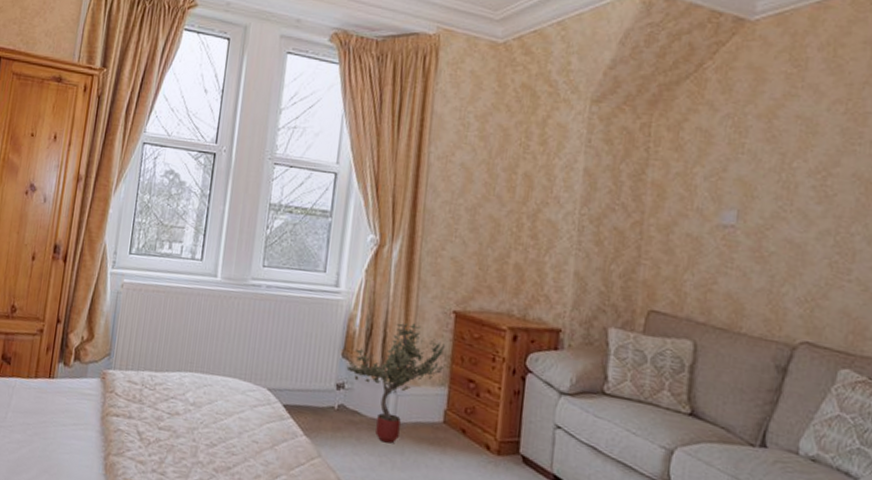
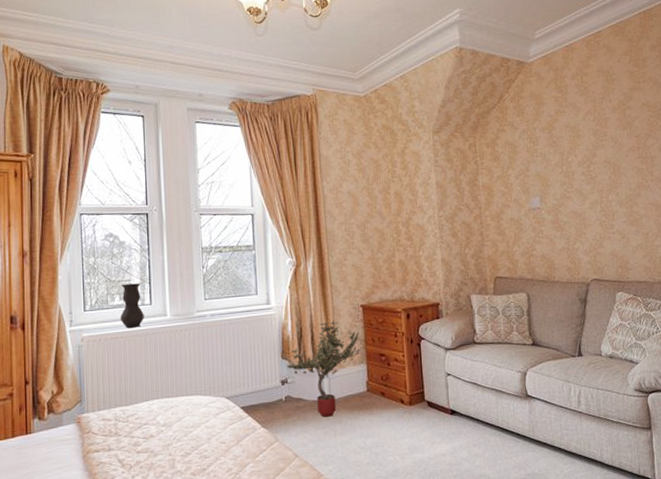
vase: none [165,230,196,284] -> present [120,283,144,328]

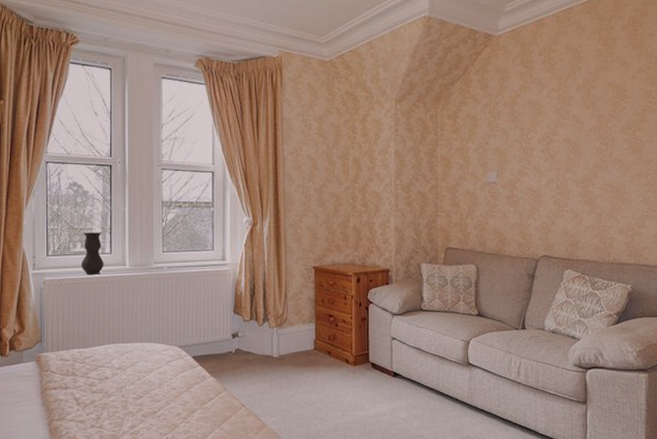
potted tree: present [286,321,360,417] -> none [238,280,310,371]

